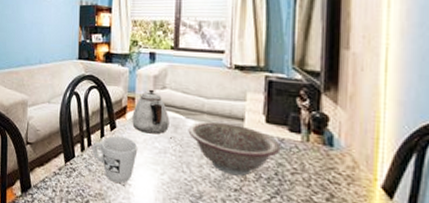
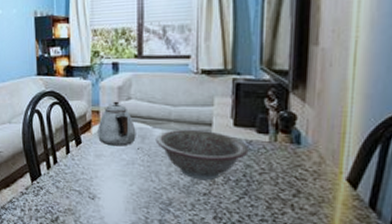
mug: present [92,136,138,183] -> none [58,151,105,197]

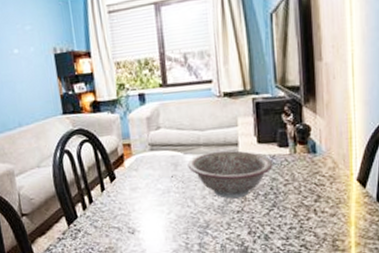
teapot: present [98,101,136,146] -> none [130,132,169,177]

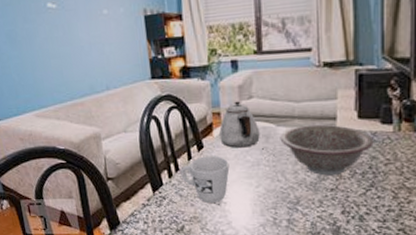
mug: none [94,186,142,233] -> present [180,156,230,203]
teapot: none [130,132,169,177] -> present [219,101,260,148]

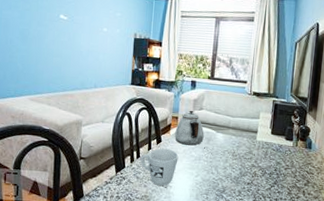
decorative bowl: present [280,124,374,176] -> none [217,134,280,174]

